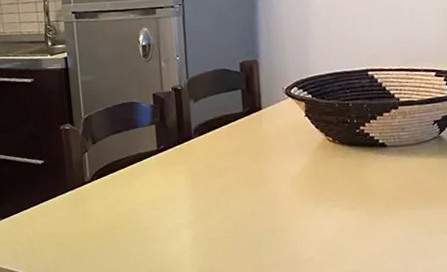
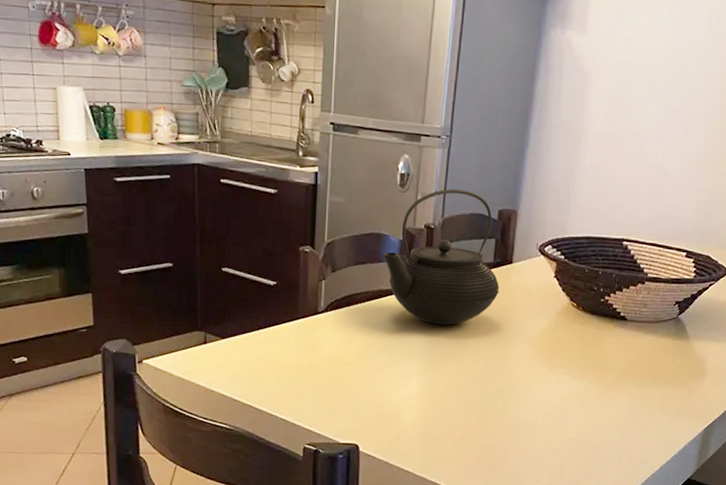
teapot: none [137,49,253,178] -> present [383,188,500,326]

